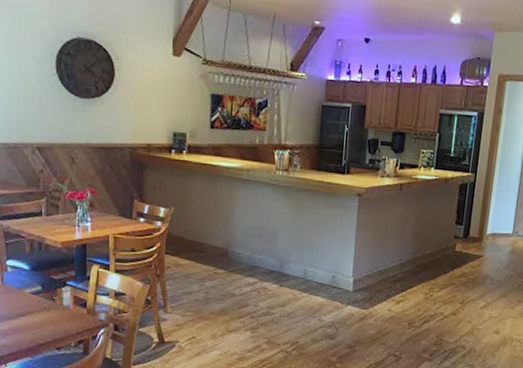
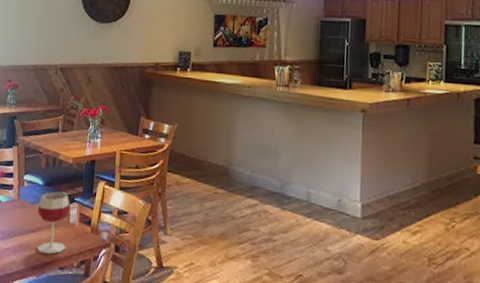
wineglass: none [25,276,62,336] -> present [37,191,70,255]

